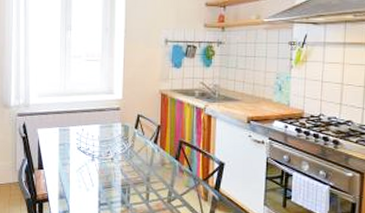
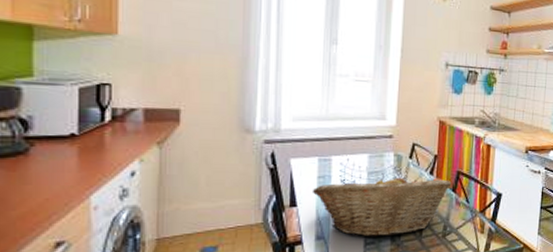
fruit basket: none [55,142,175,199] -> present [312,173,452,237]

